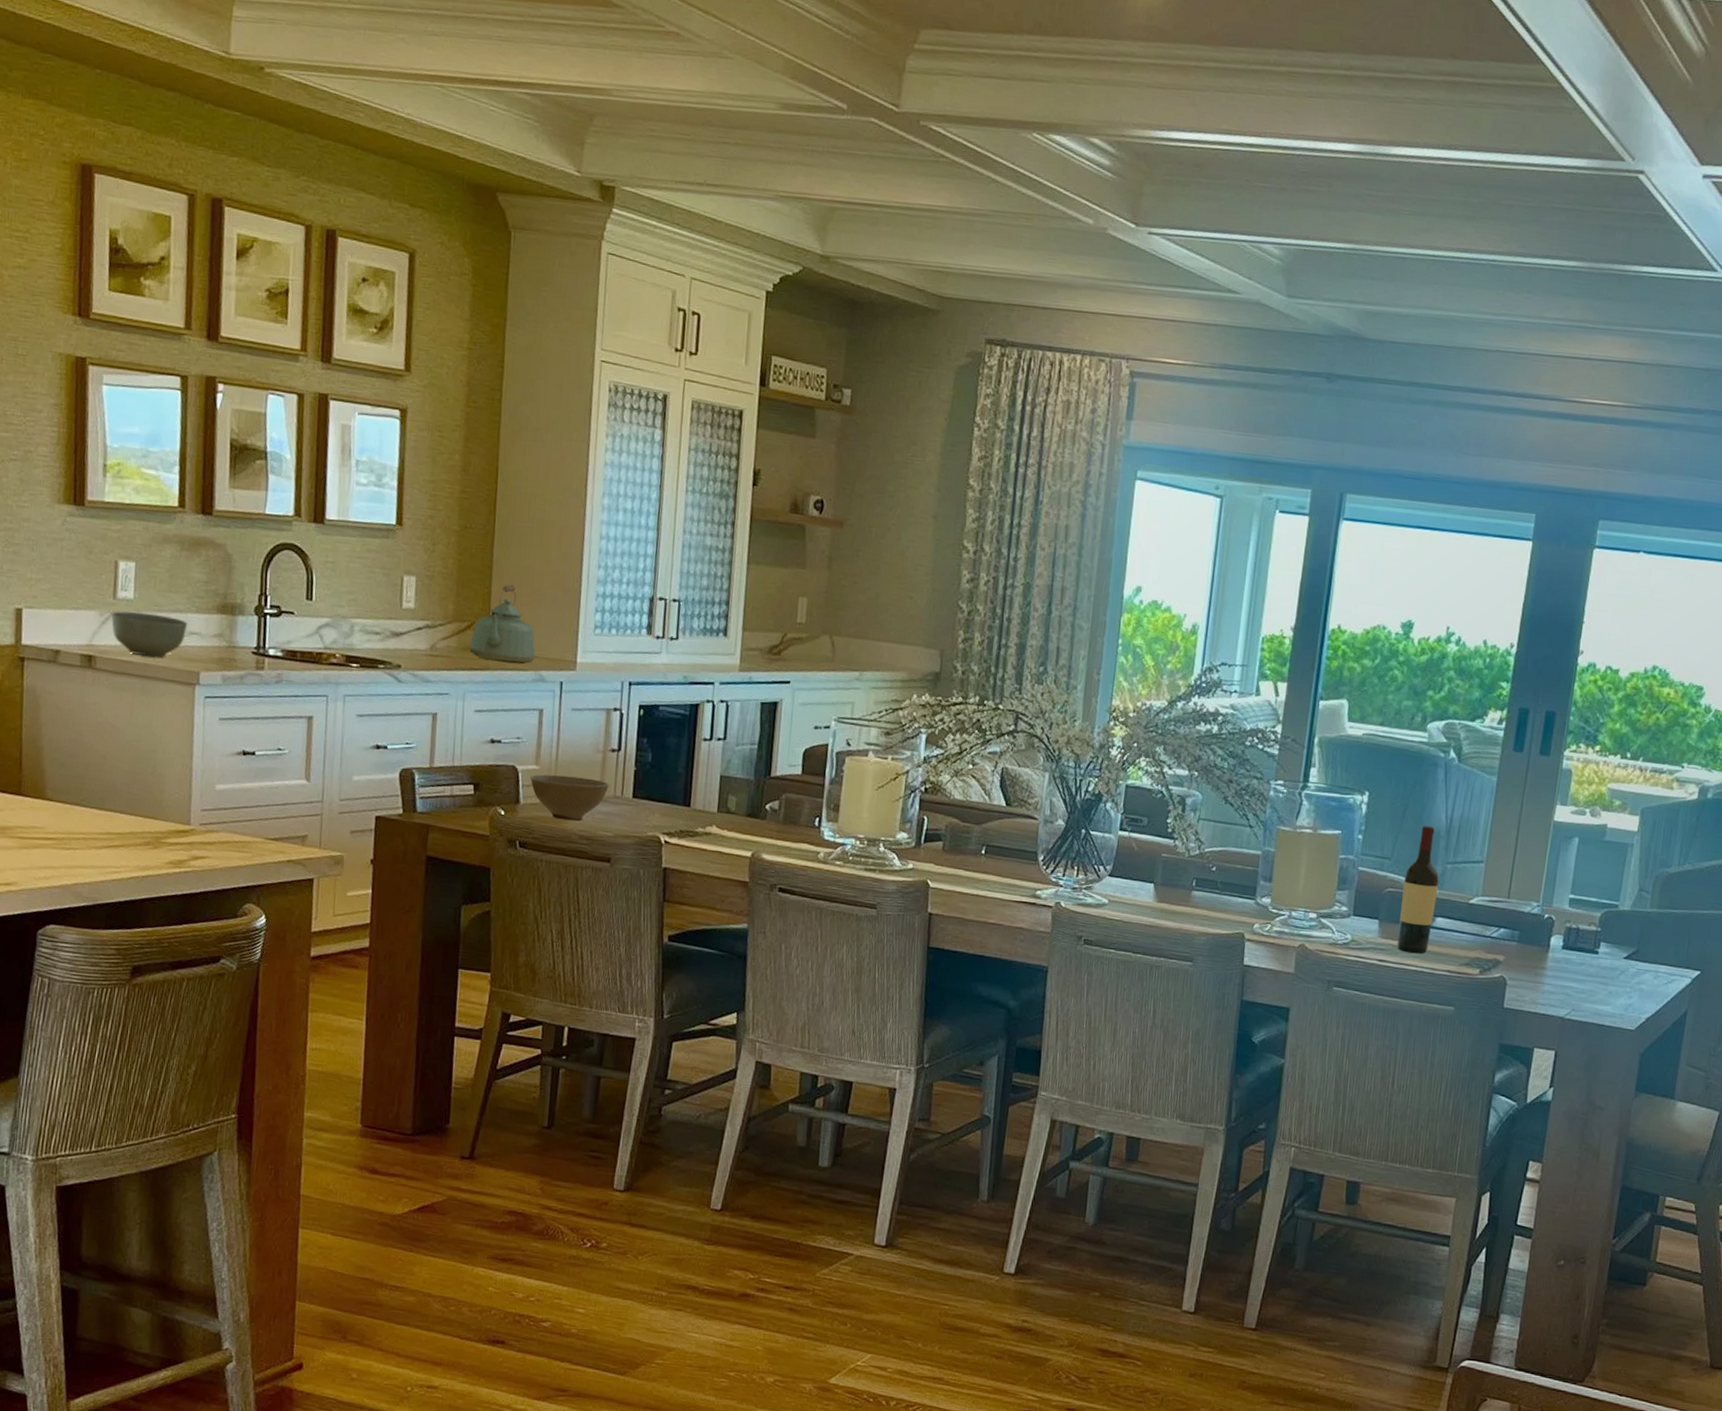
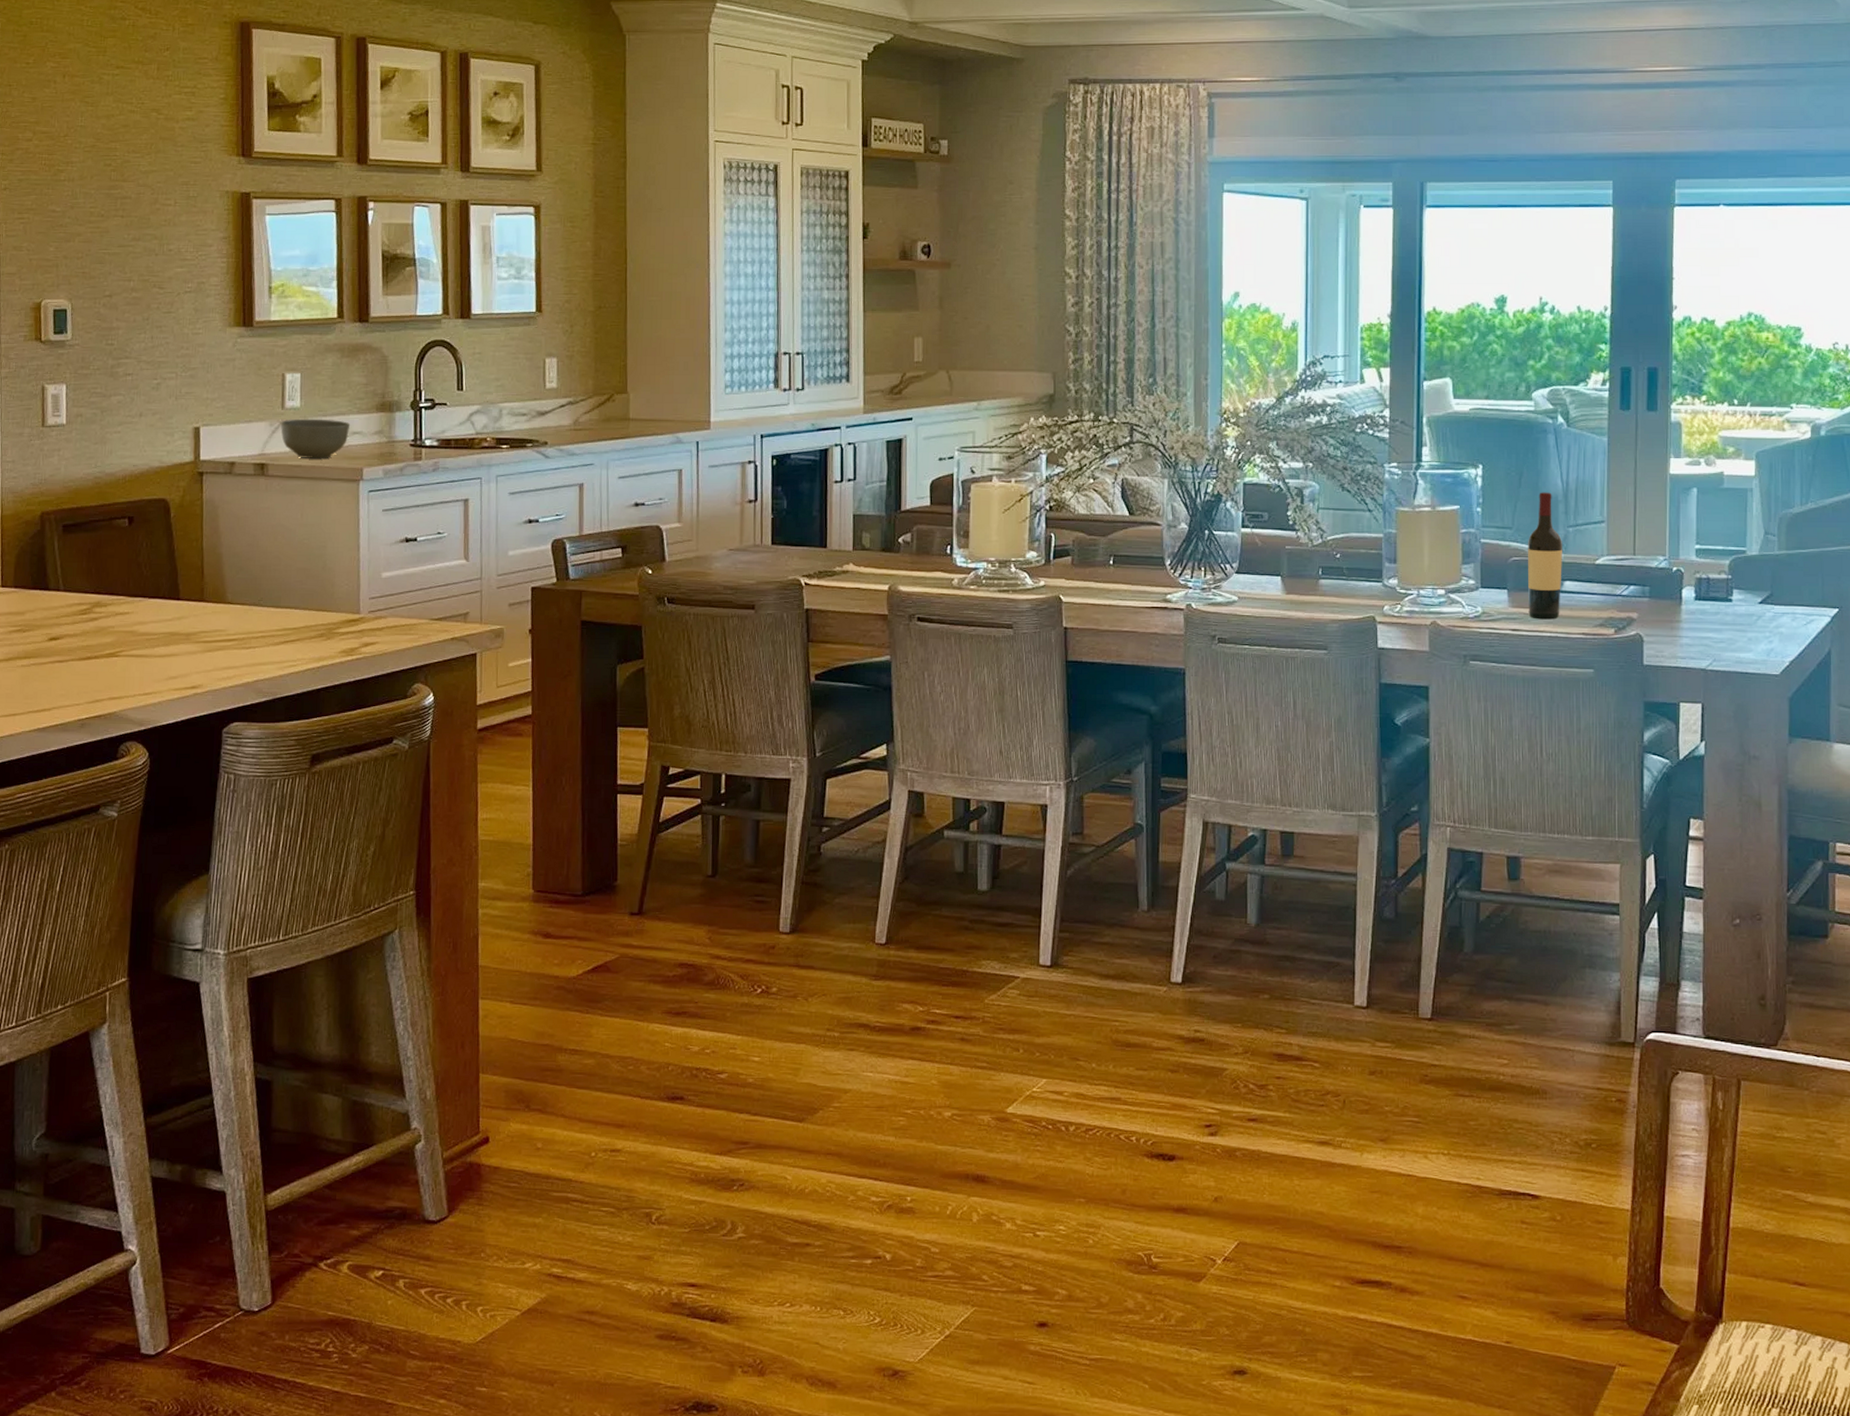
kettle: present [468,584,536,665] -> none [609,355,672,429]
bowl: present [530,774,610,822] -> none [673,530,750,573]

